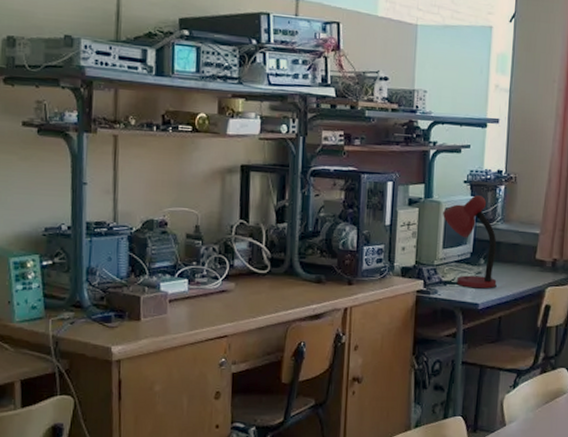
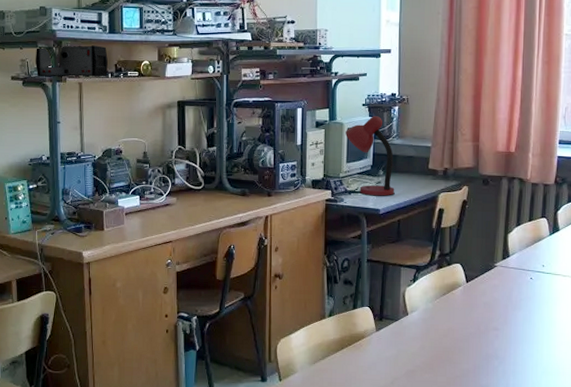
power supply: none [56,86,153,130] -> present [36,45,108,77]

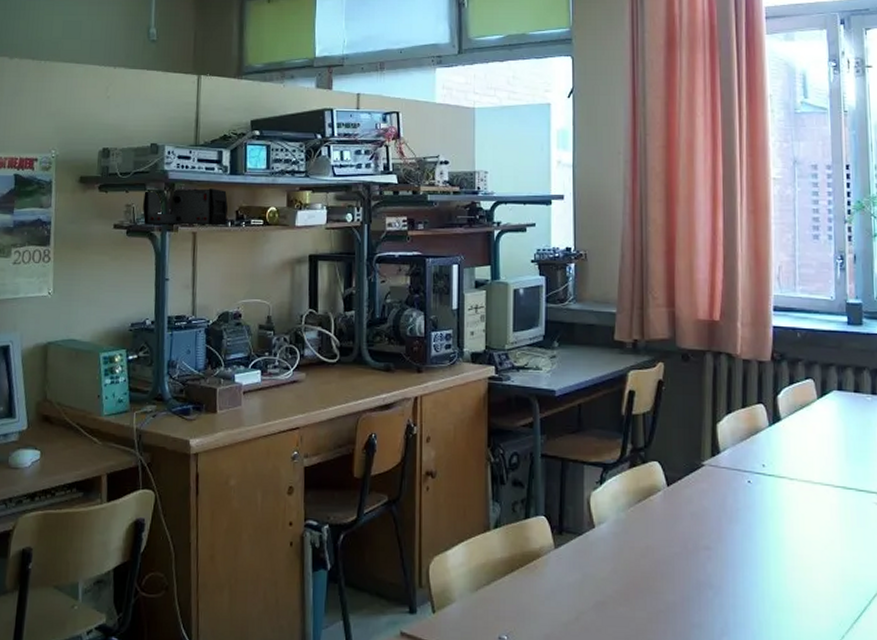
desk lamp: present [346,116,395,197] -> none [511,275,573,375]

